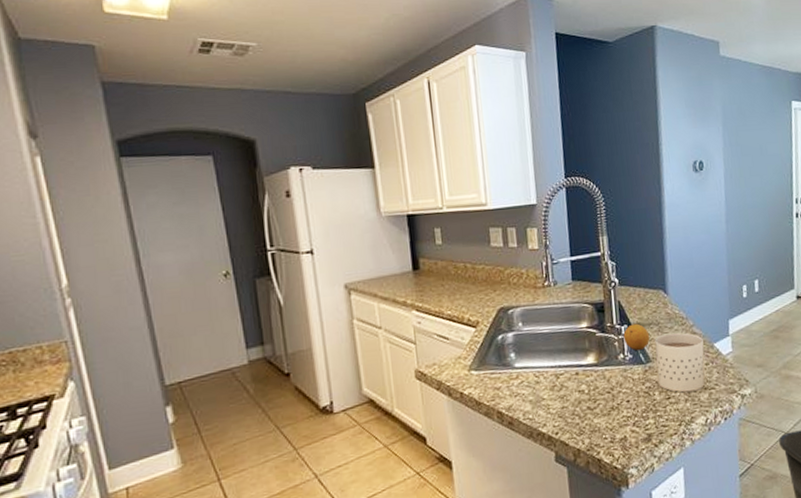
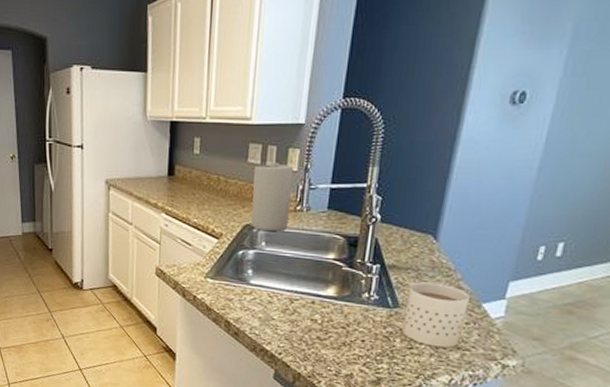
paper towel holder: none [498,242,540,312] -> present [251,161,294,231]
fruit: present [623,323,650,351] -> none [372,265,405,294]

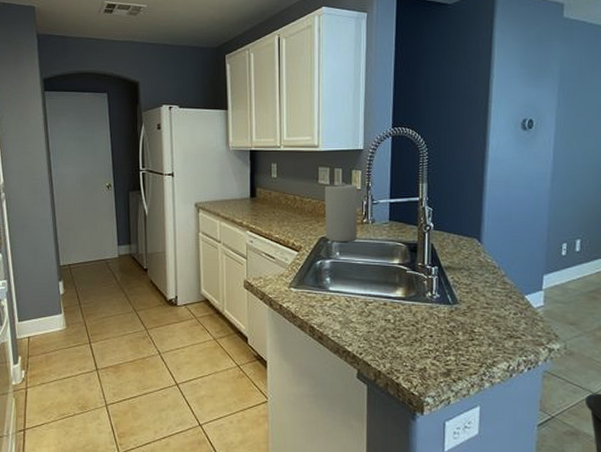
mug: present [401,281,470,348] -> none [462,279,514,337]

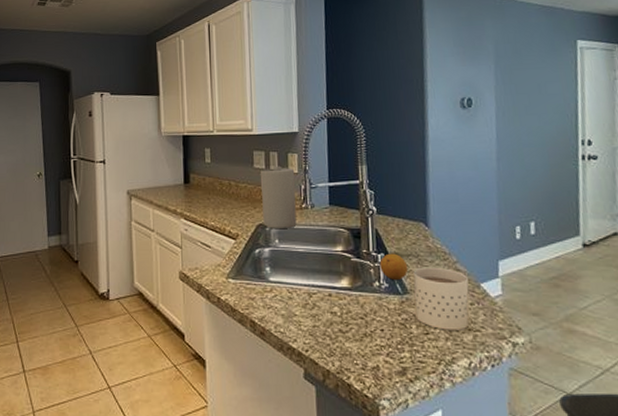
fruit: none [433,266,460,292] -> present [379,253,409,281]
mug: none [462,279,514,337] -> present [413,267,470,330]

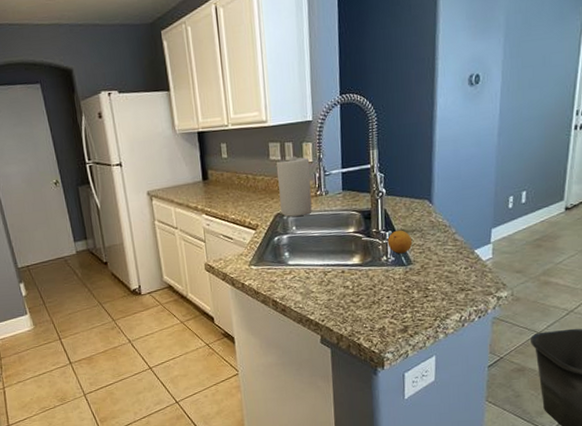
mug: present [413,267,470,330] -> none [416,238,465,292]

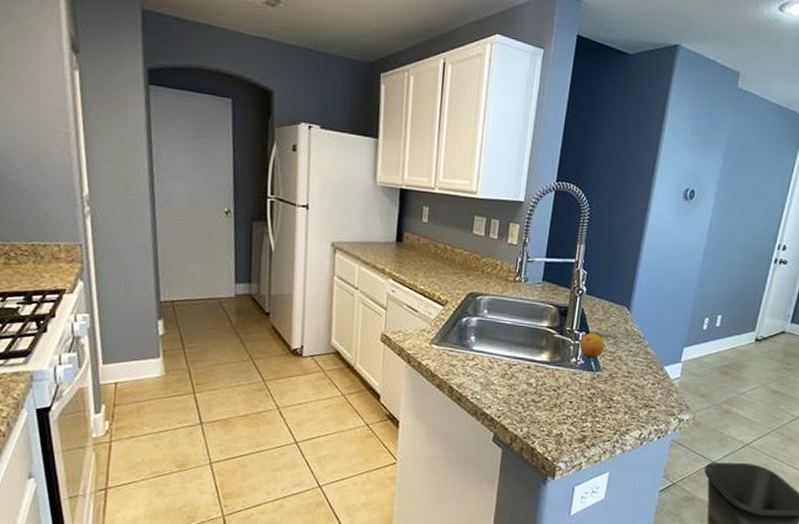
paper towel holder: present [276,155,312,217] -> none [474,234,514,300]

